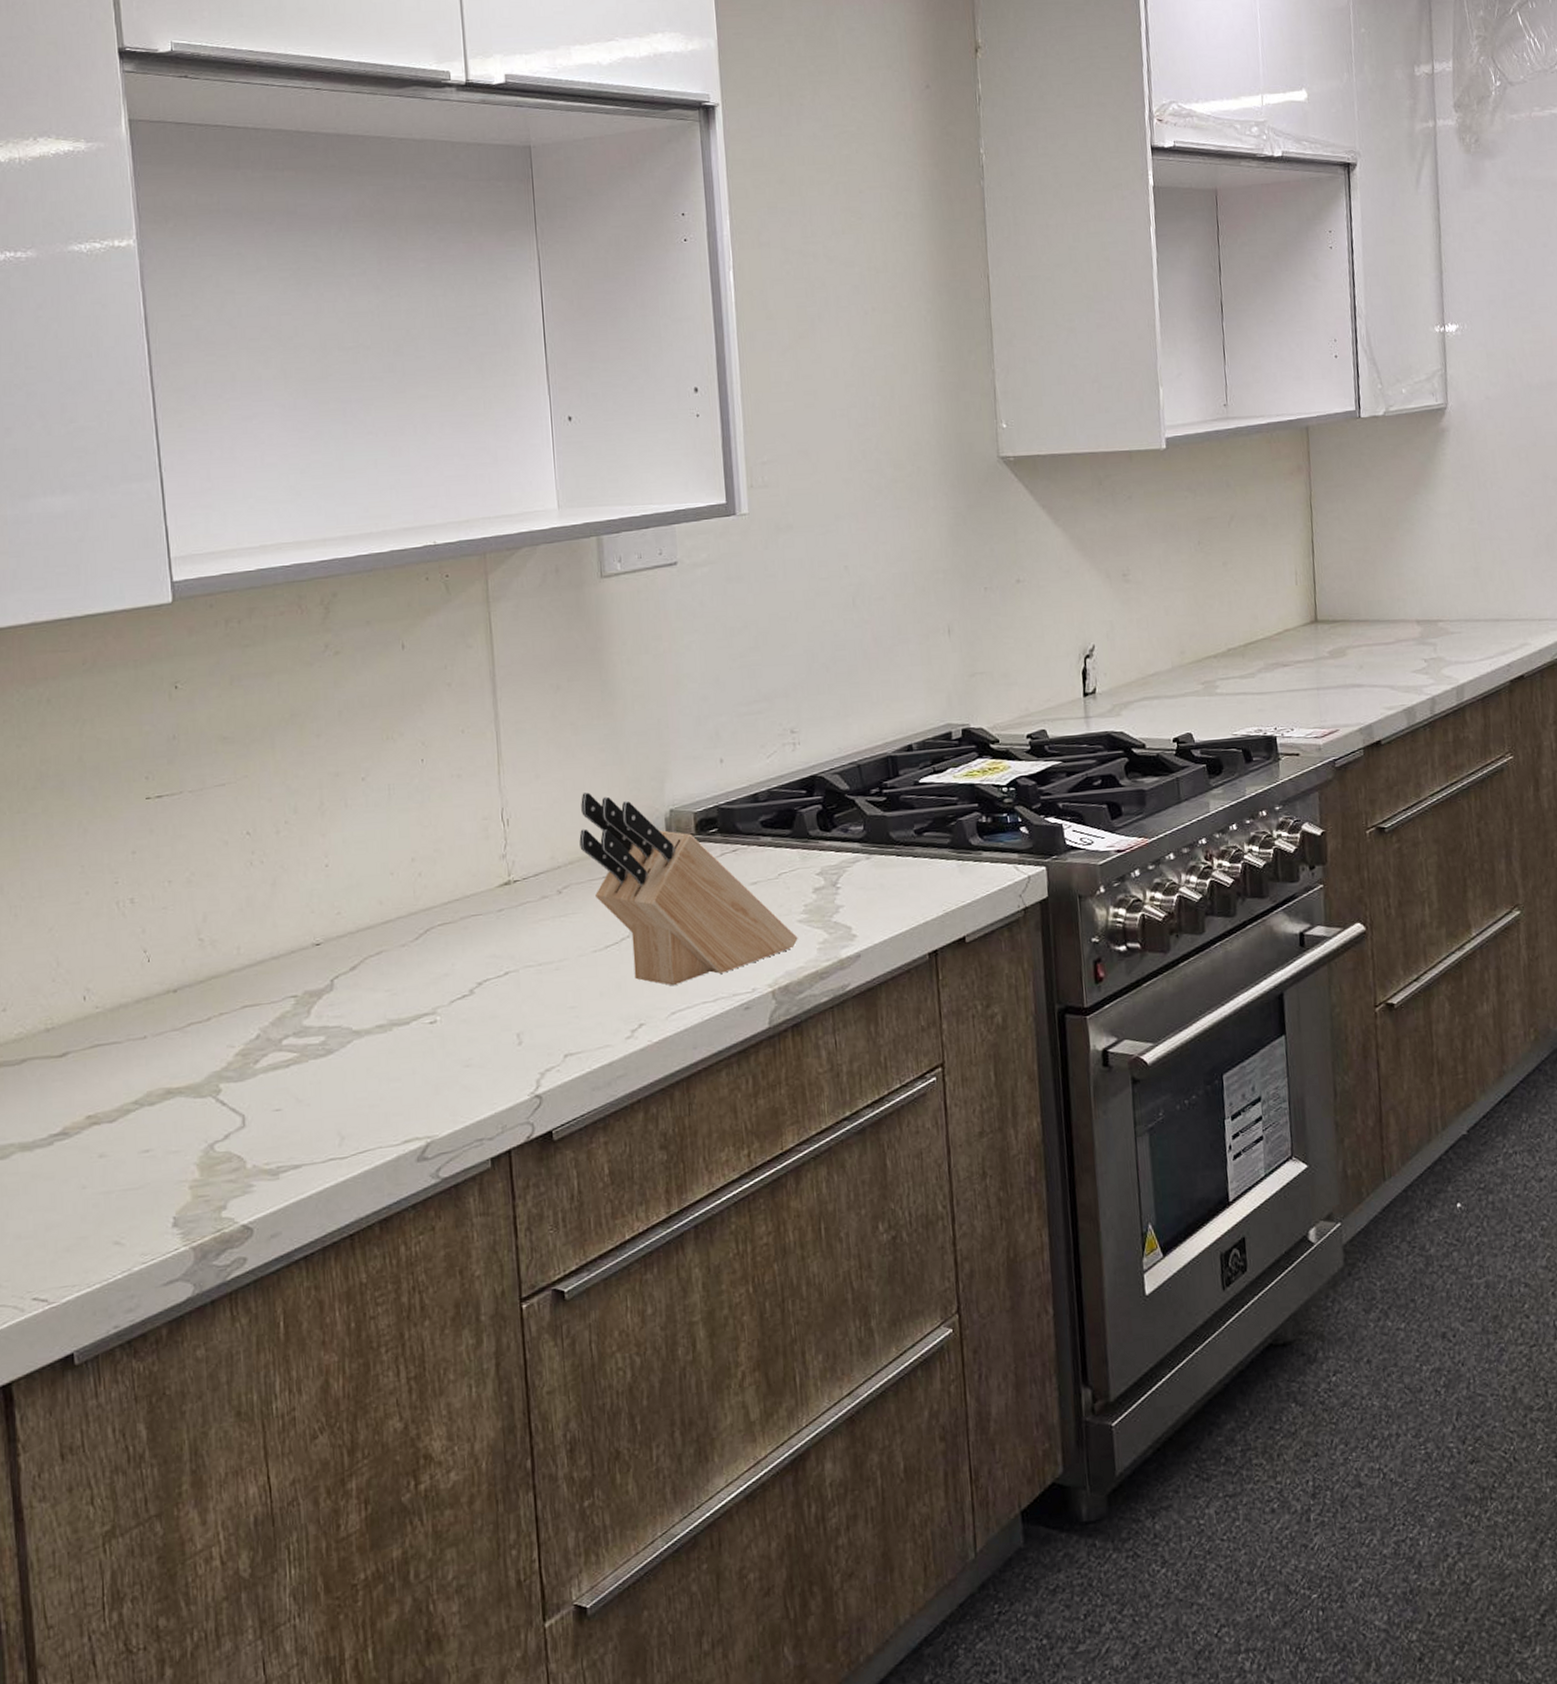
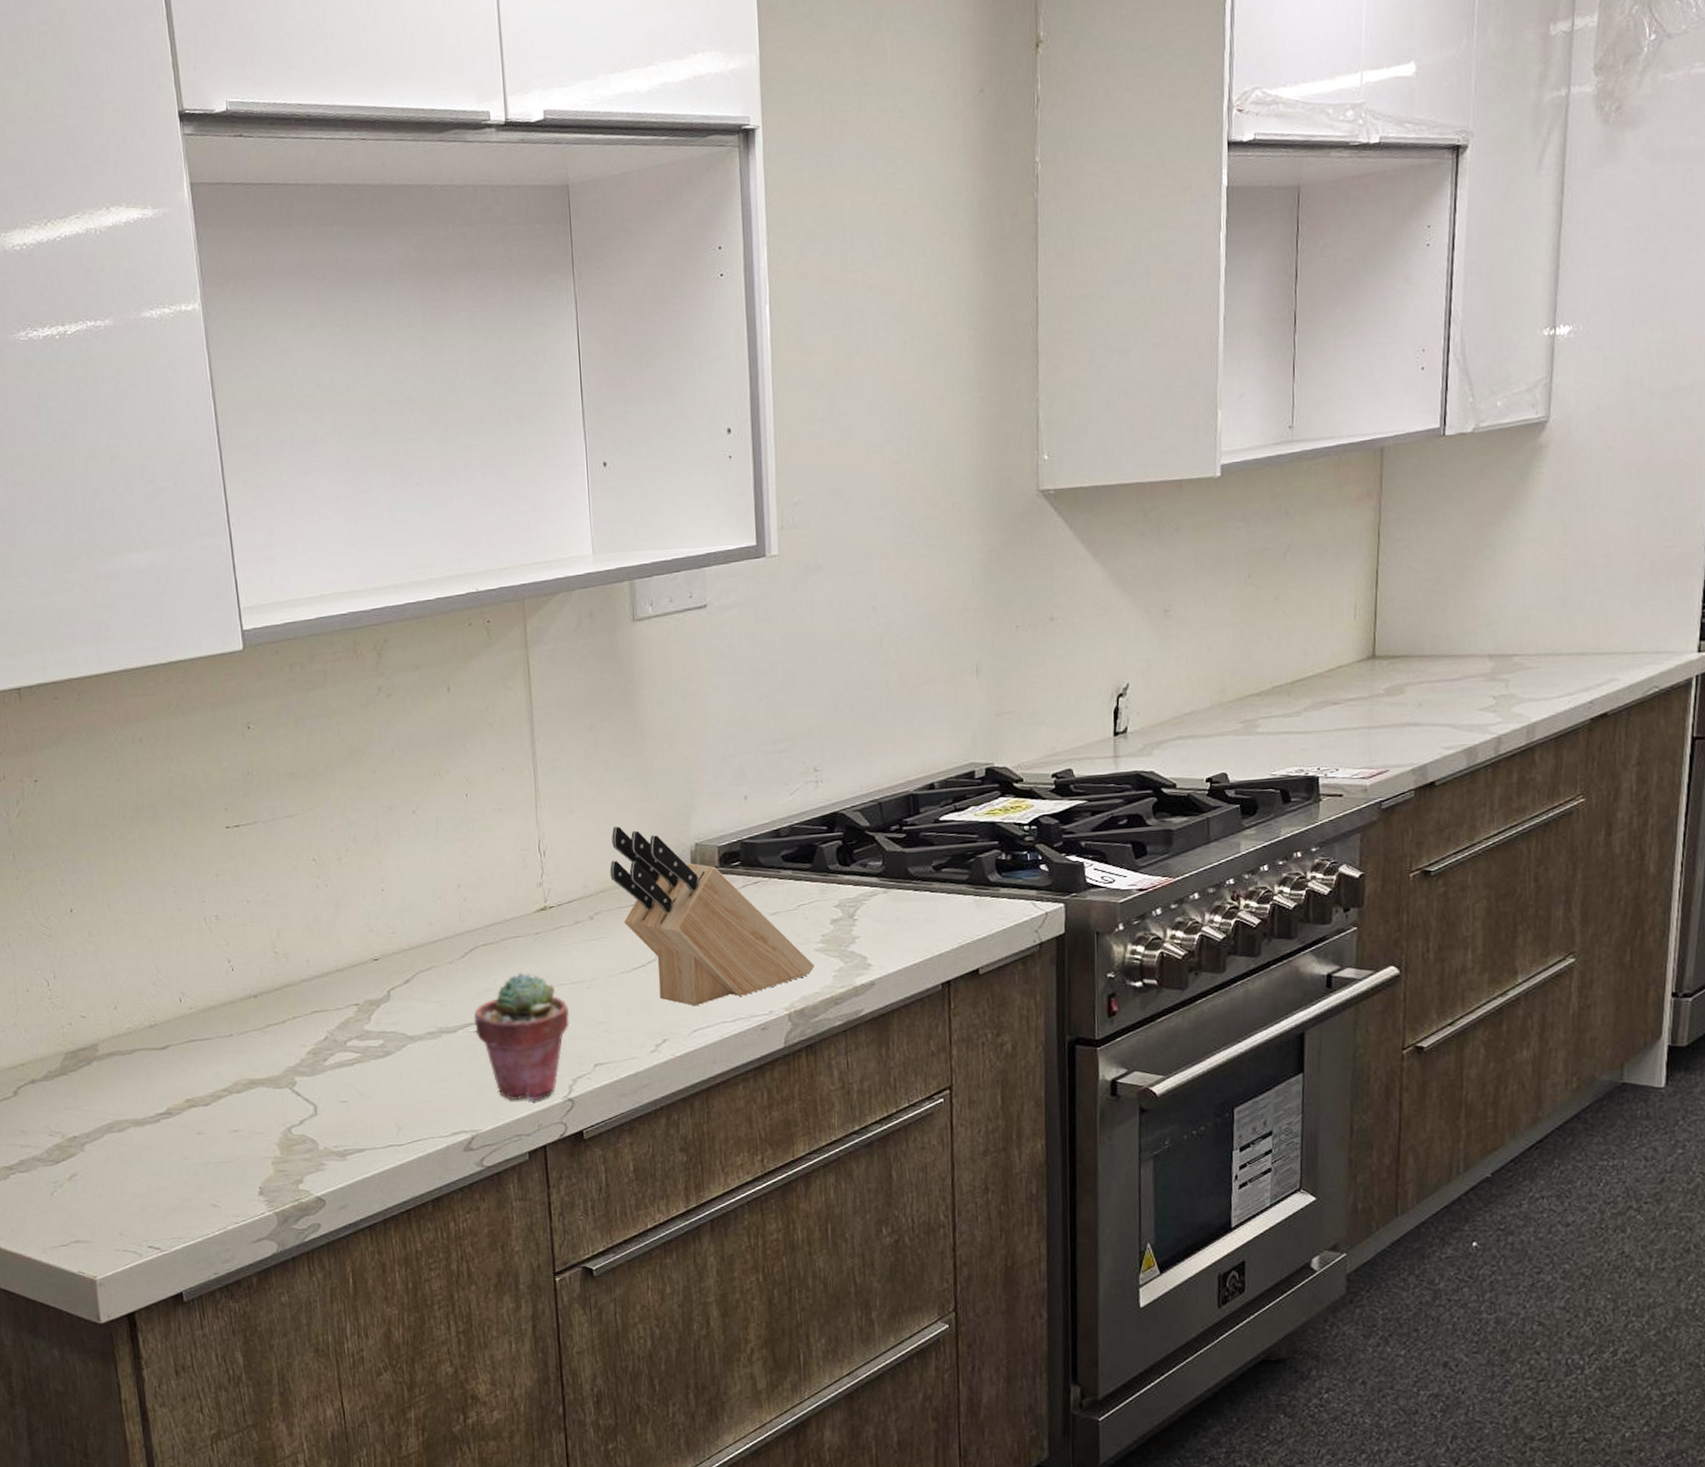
potted succulent: none [428,954,537,1100] -> present [473,973,570,1101]

